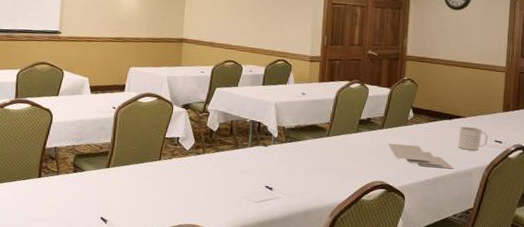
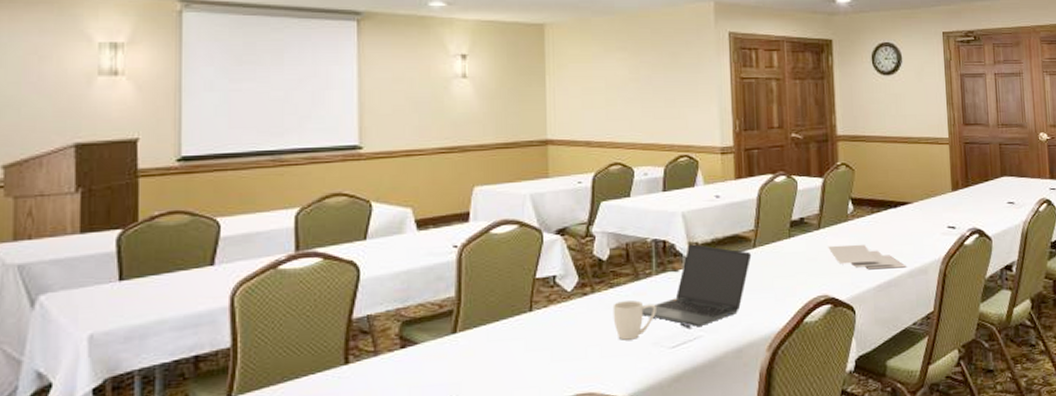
mug: none [216,162,248,192] -> present [612,300,656,340]
laptop: none [237,127,325,190] -> present [641,244,752,326]
mug: present [457,126,488,151] -> none [907,213,940,242]

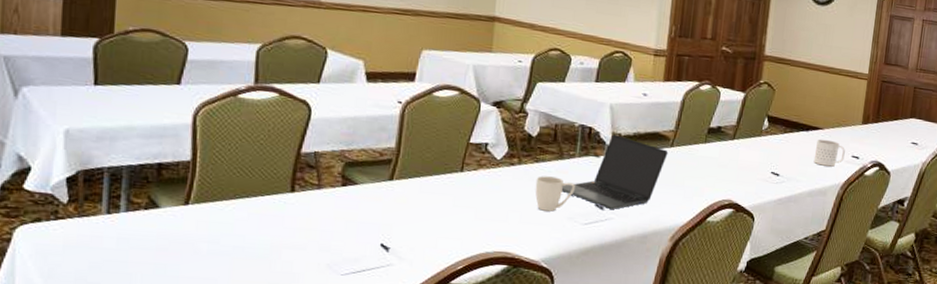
papers: present [828,244,907,270] -> none [739,156,808,187]
mug: none [907,213,940,242] -> present [813,139,845,167]

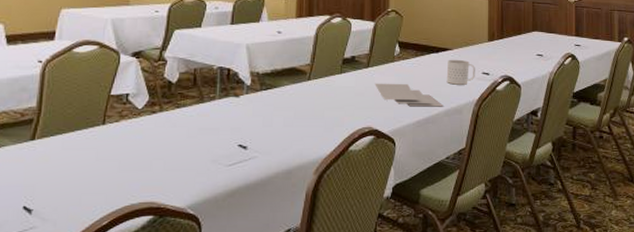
mug: present [535,176,575,212] -> none [177,121,217,156]
laptop: present [561,134,668,209] -> none [203,73,306,147]
papers: none [739,156,808,187] -> present [375,83,444,107]

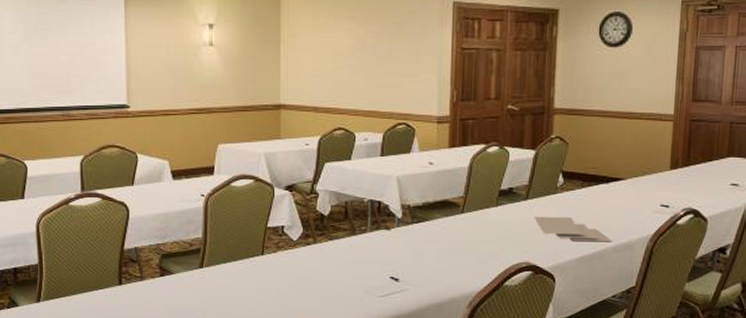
mug: present [446,59,475,85] -> none [616,190,652,219]

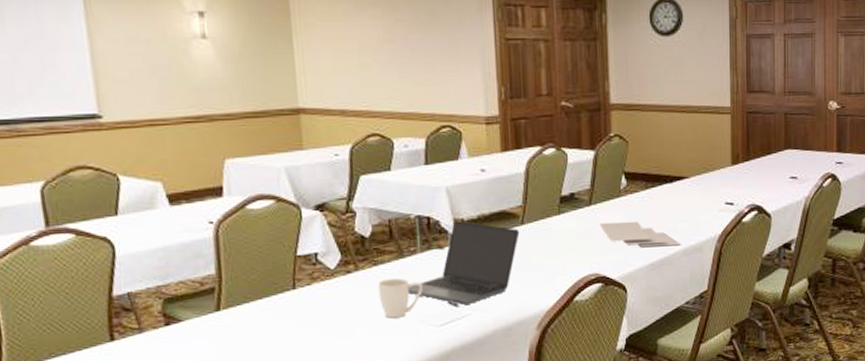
mug: none [331,253,369,287] -> present [377,278,423,318]
laptop: none [356,206,459,280] -> present [407,220,520,304]

